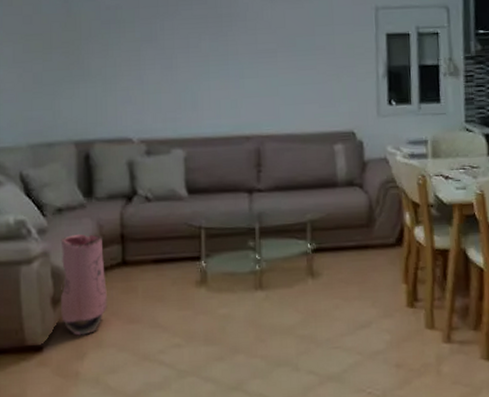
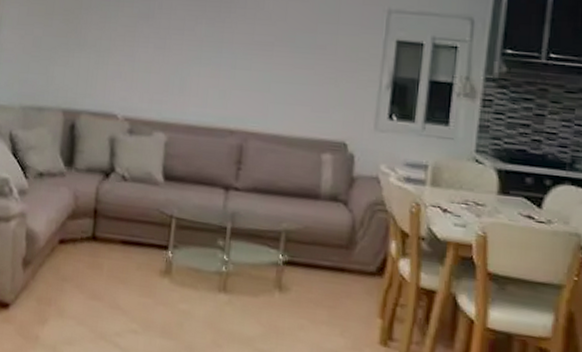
bag: present [60,234,107,336] -> none [29,200,78,302]

